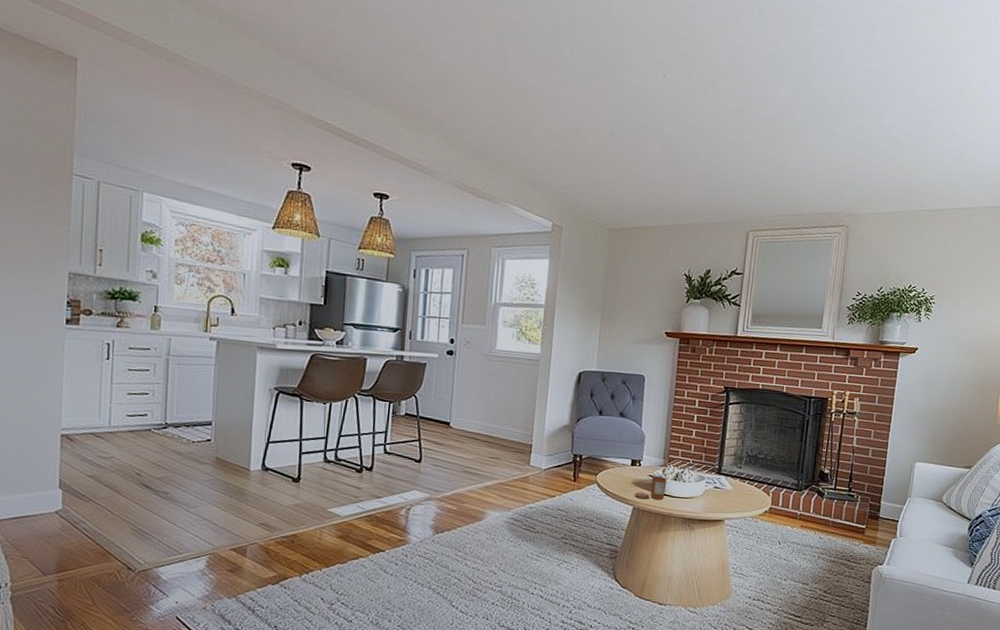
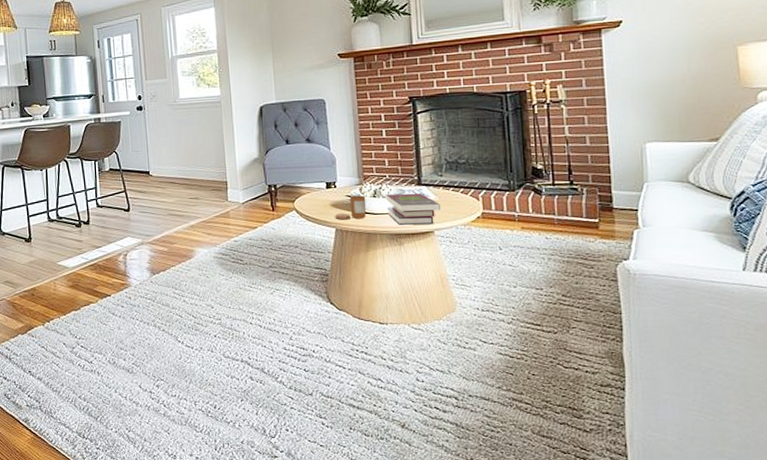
books: none [685,479,735,514] -> present [385,192,441,225]

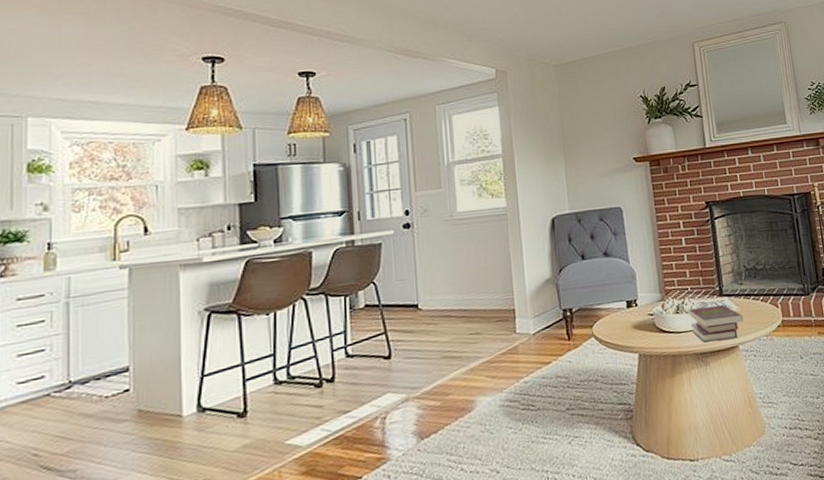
candle: present [335,195,366,220] -> none [637,313,670,343]

